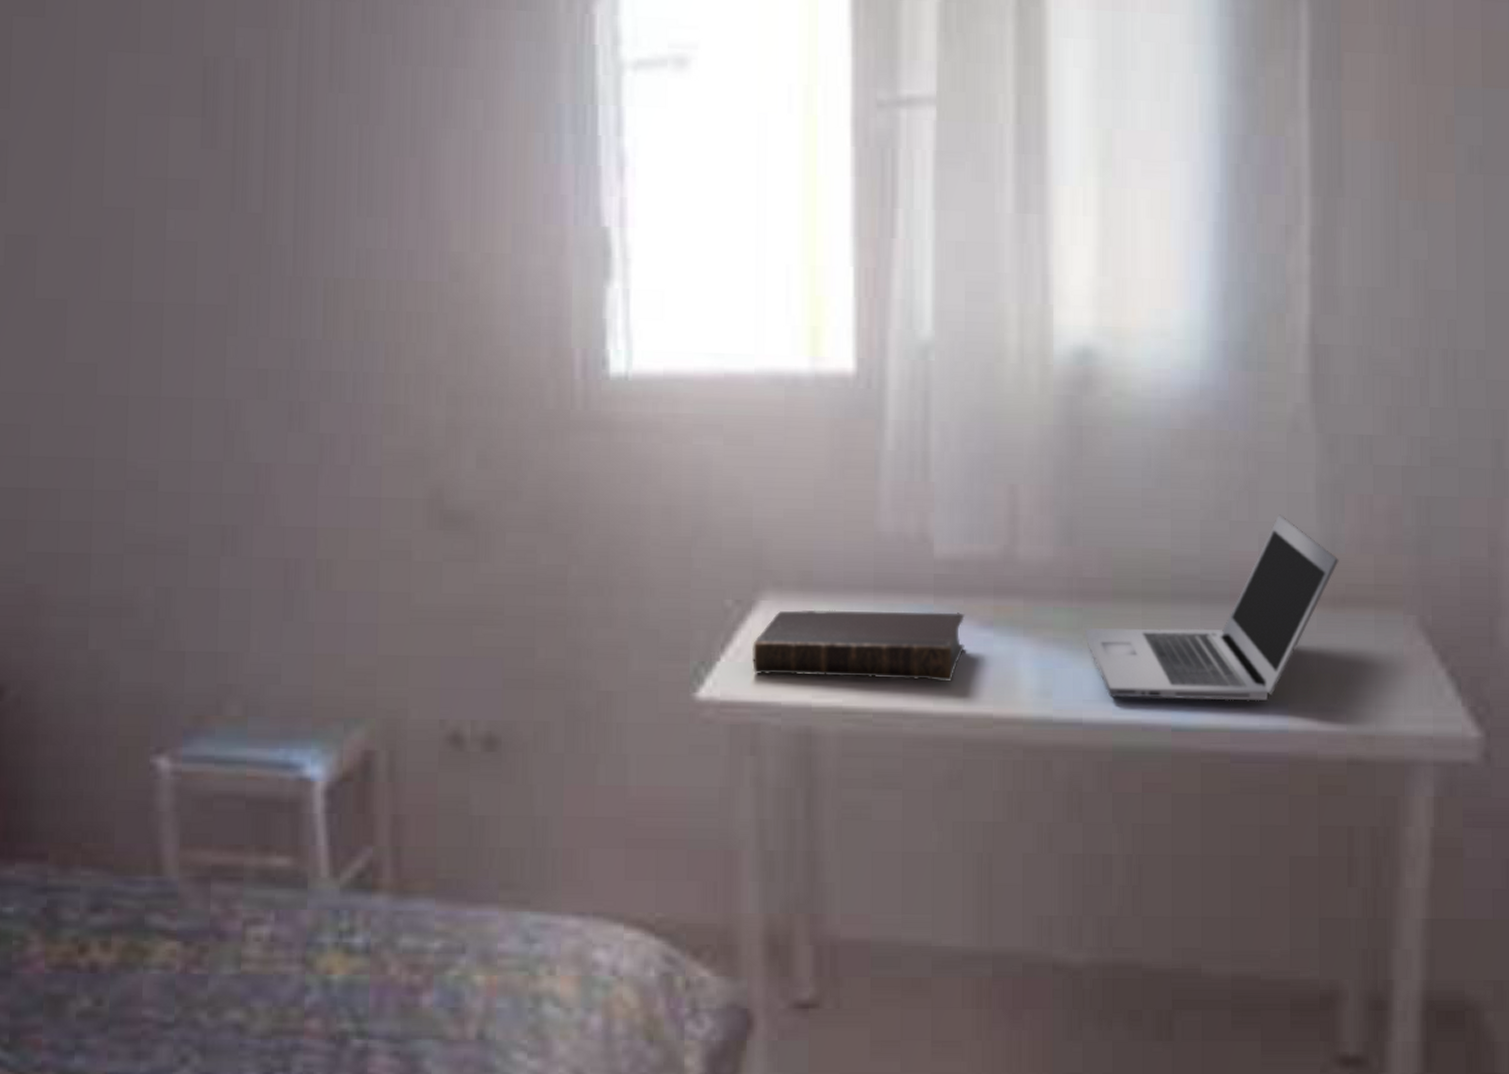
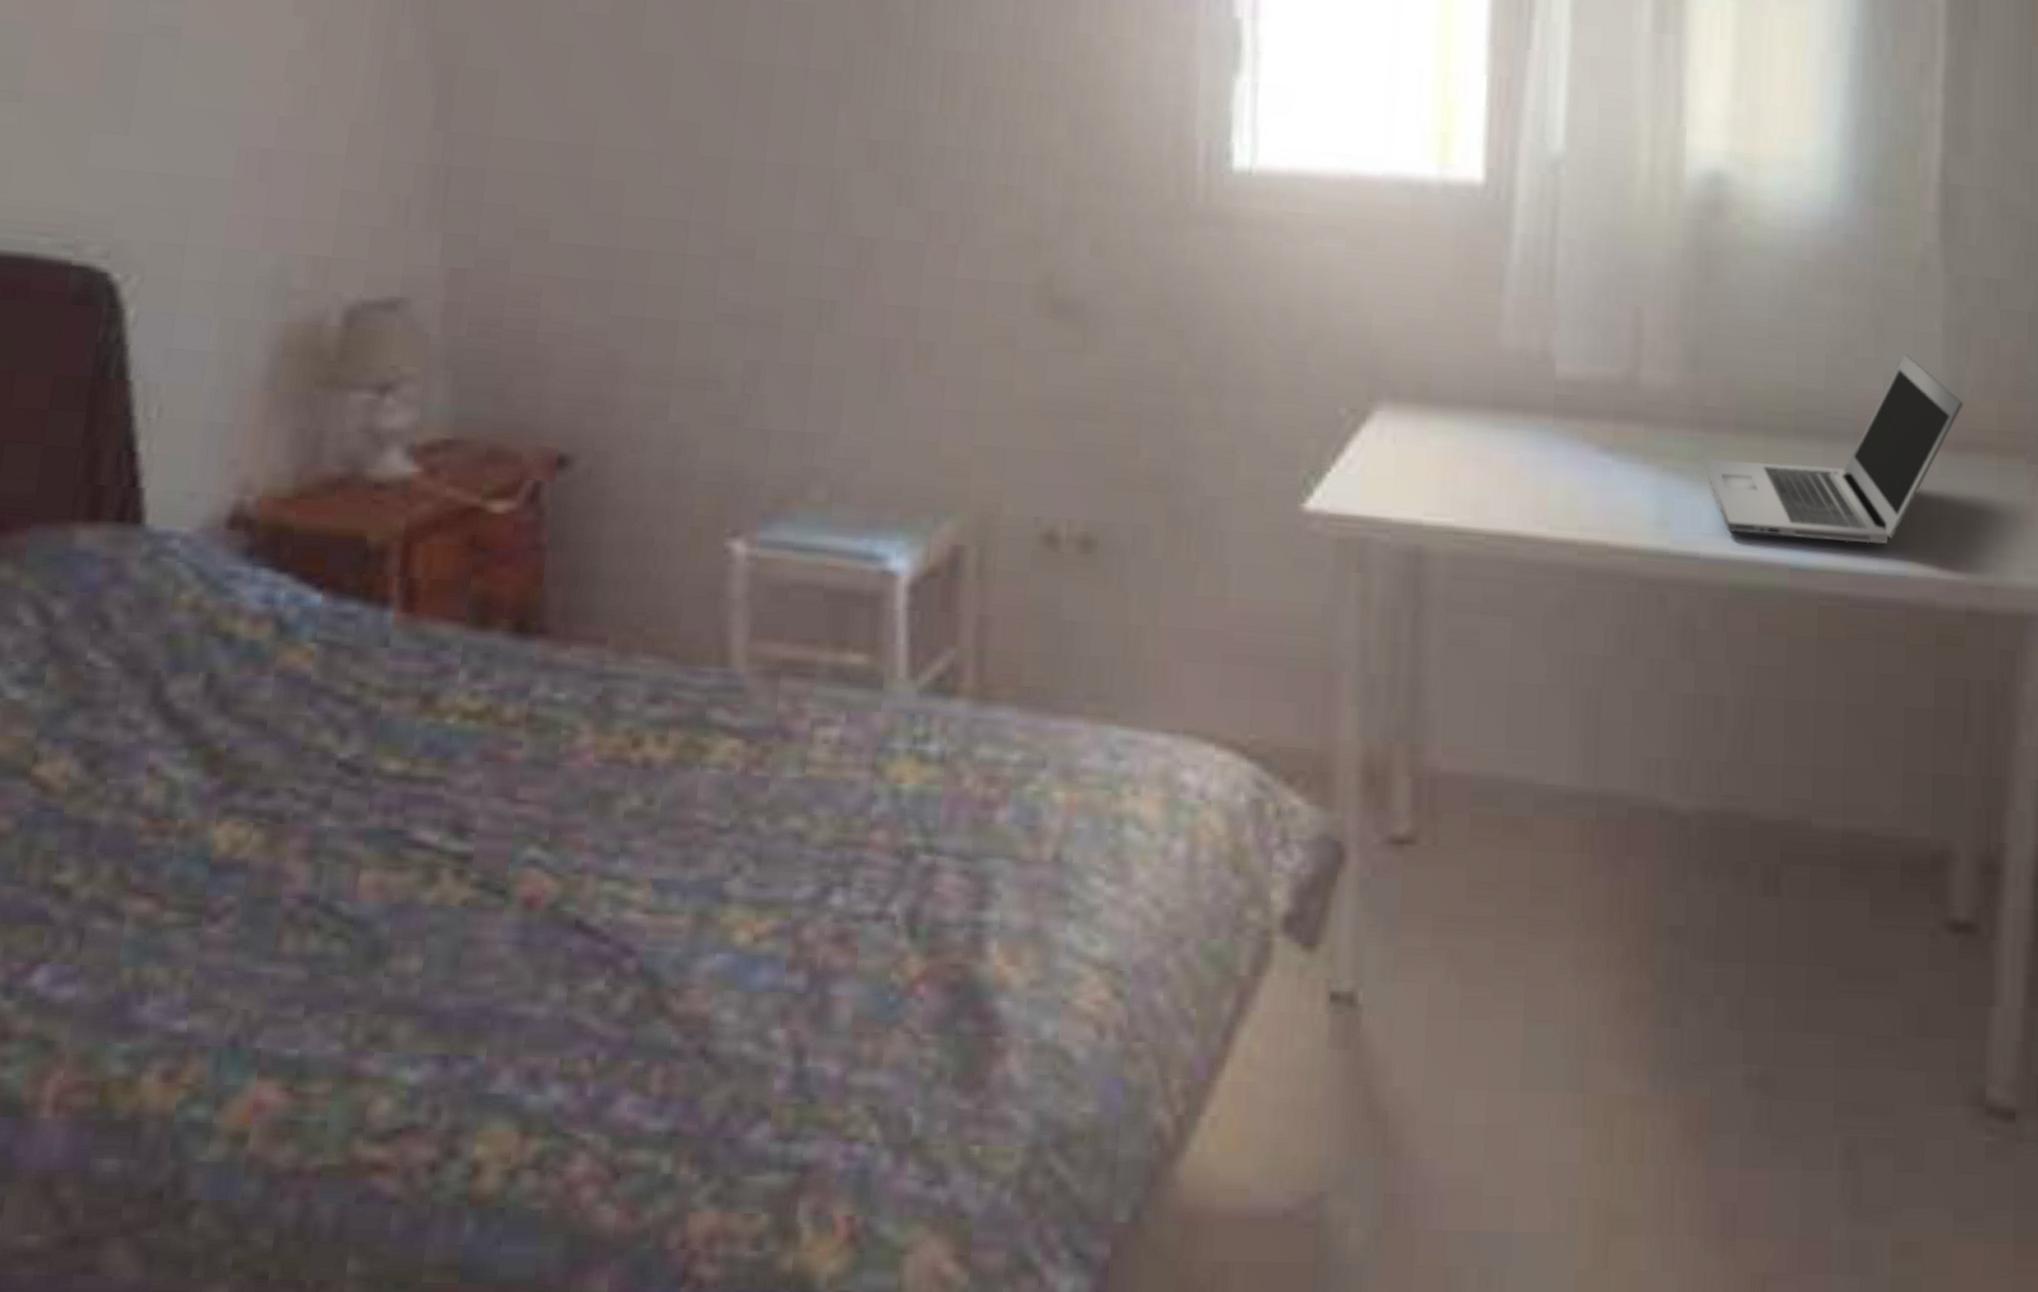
book: present [752,609,965,682] -> none [1363,423,1584,507]

